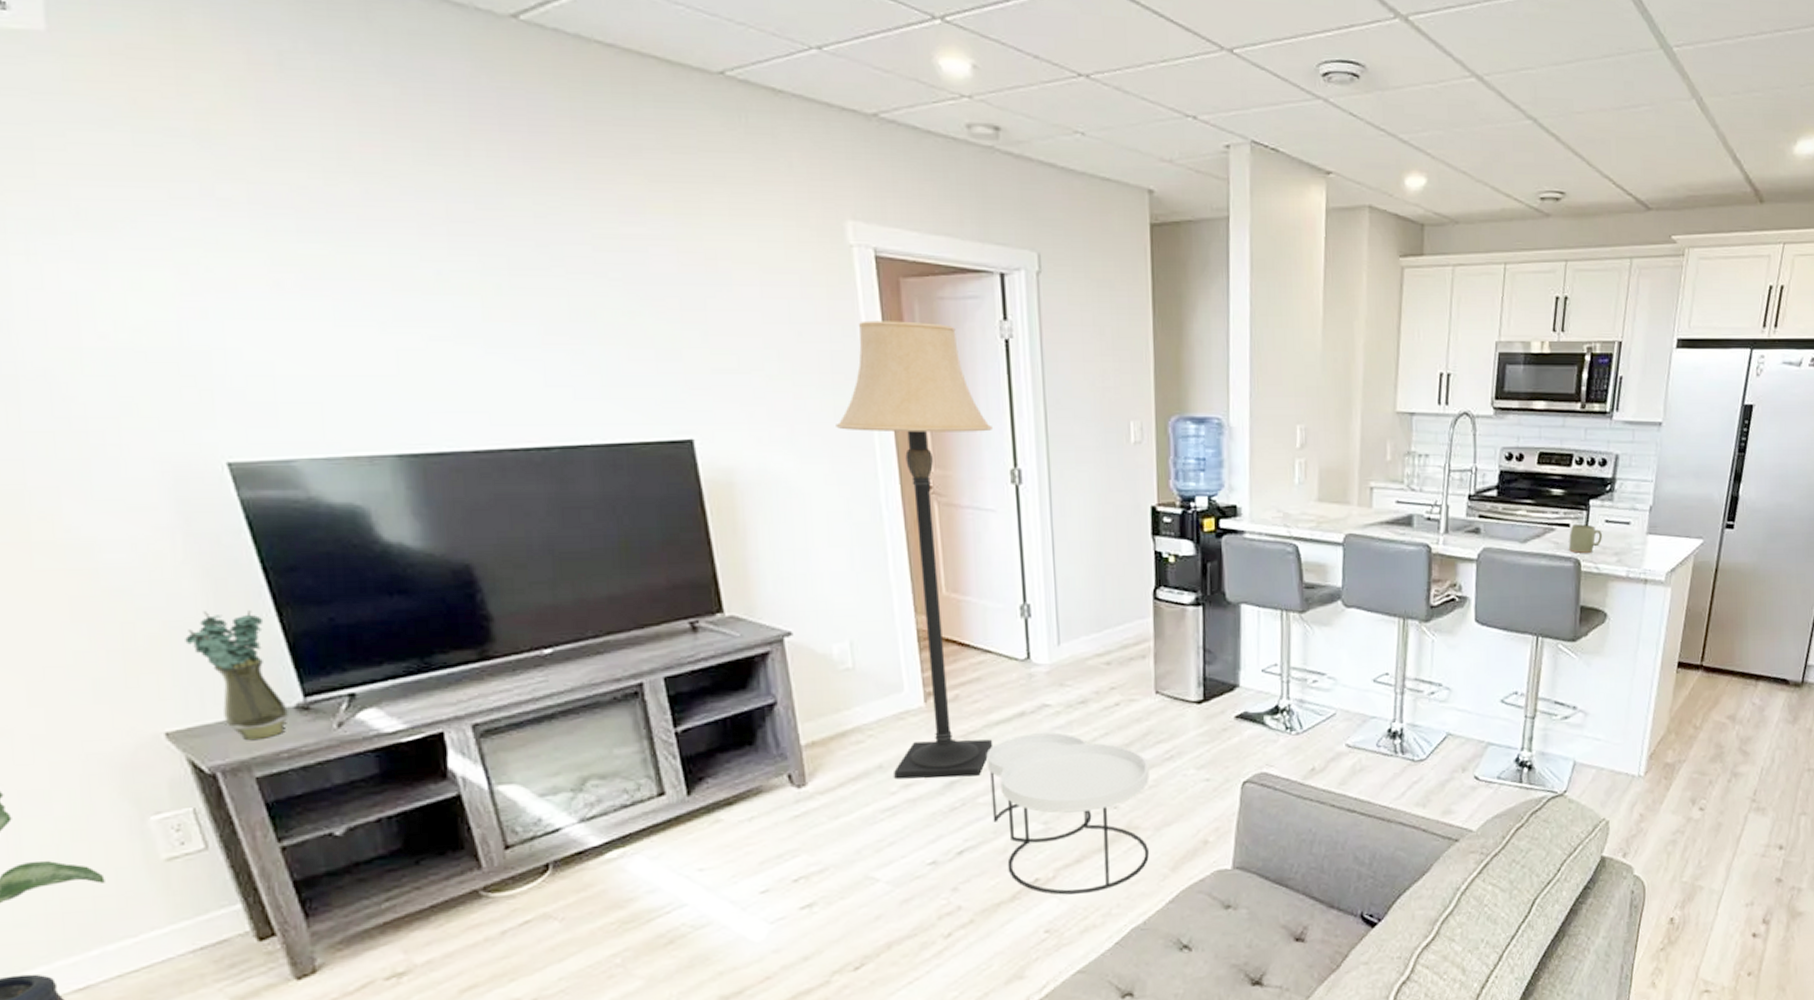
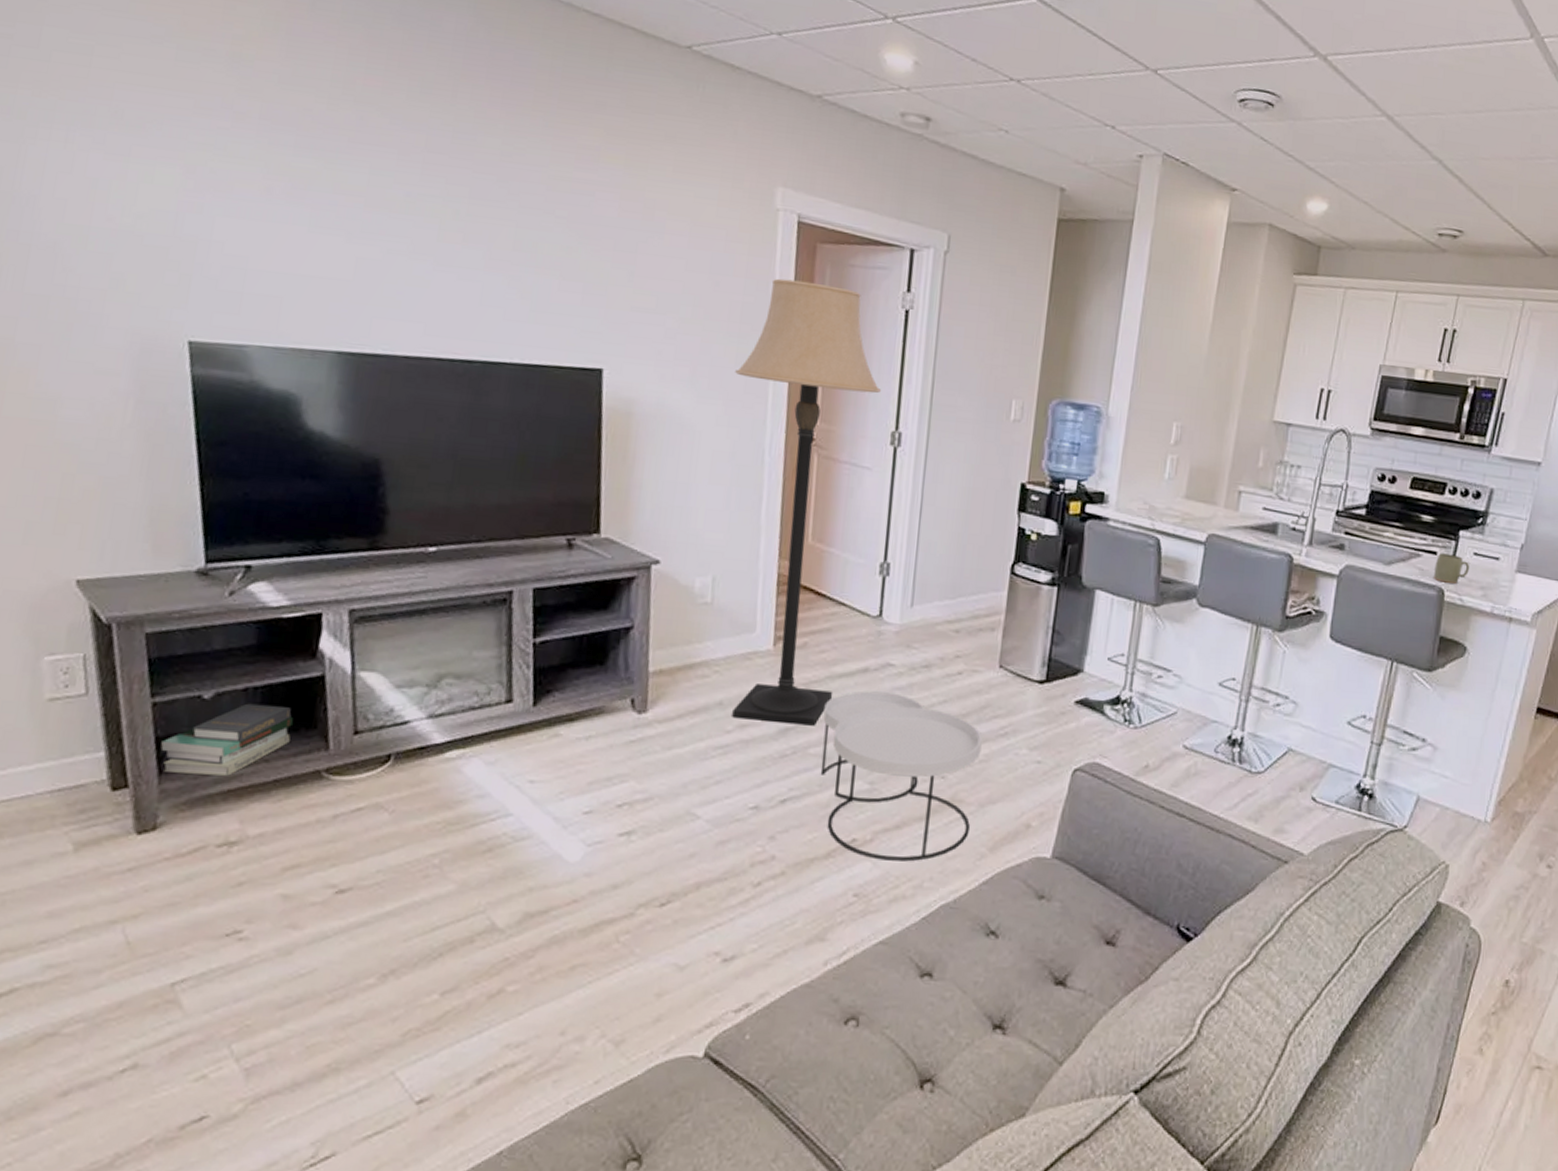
vase: present [185,610,288,740] -> none [114,471,189,597]
books: none [300,832,439,914] -> present [160,703,294,776]

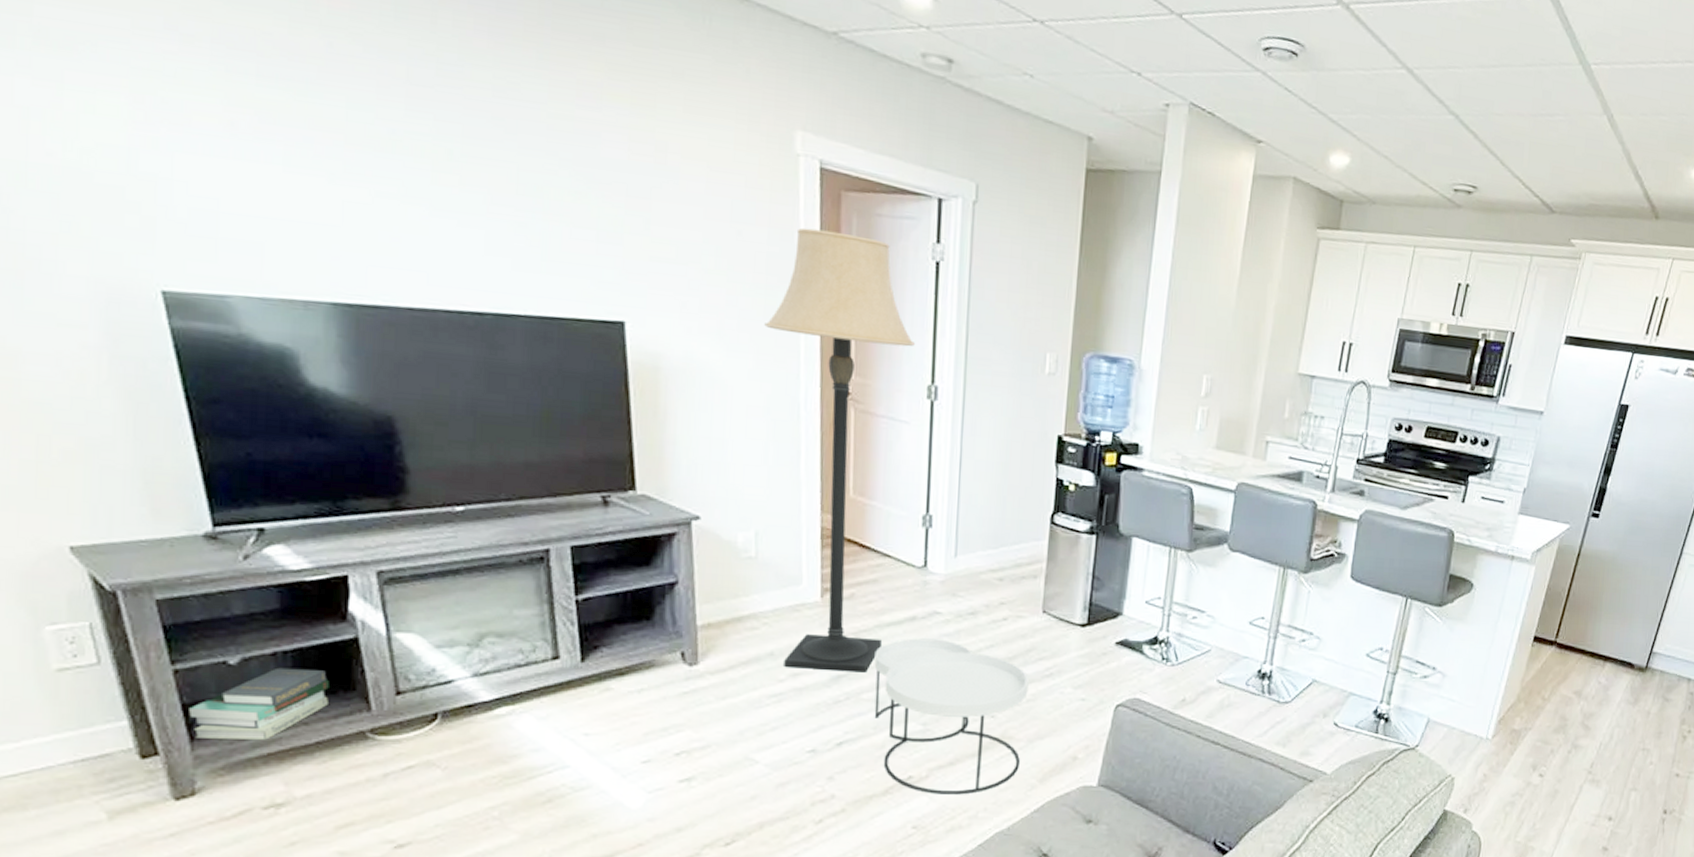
mug: present [1434,553,1470,584] -> none [1445,497,1478,526]

